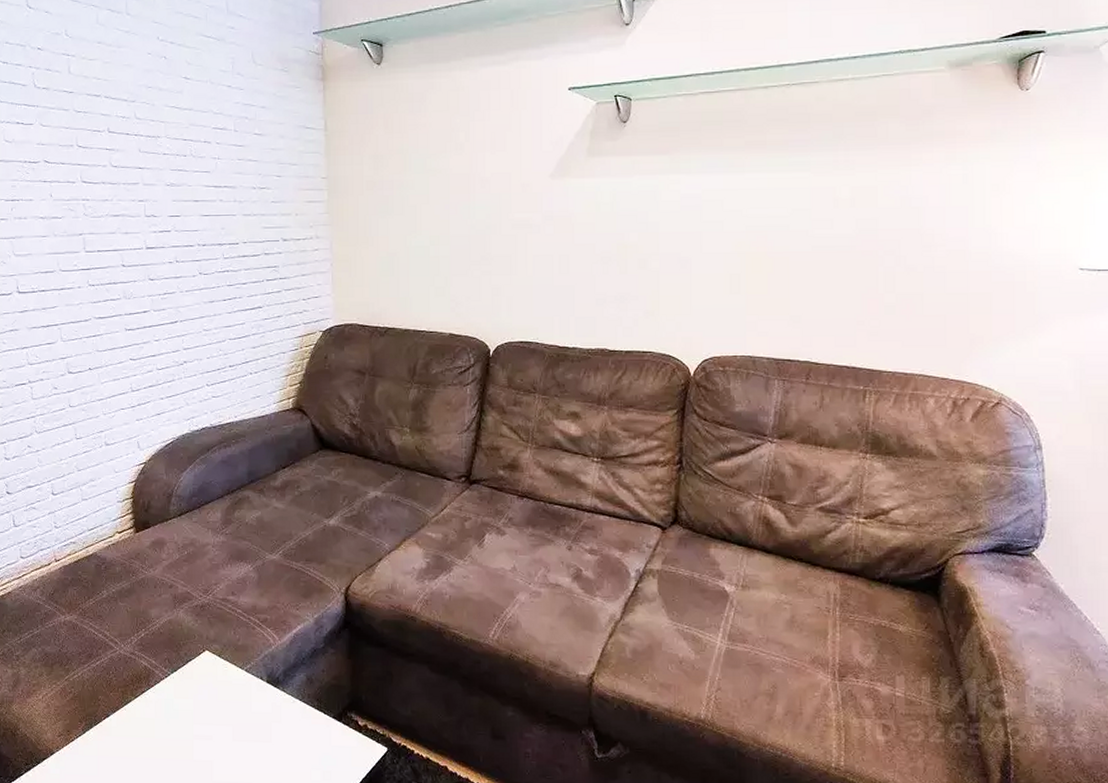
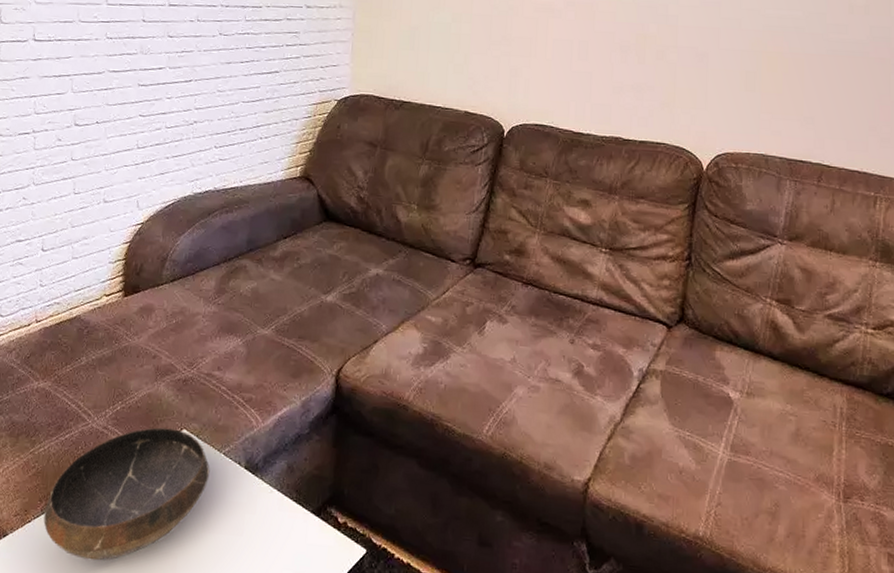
bowl: none [86,650,235,771] -> present [43,427,210,561]

